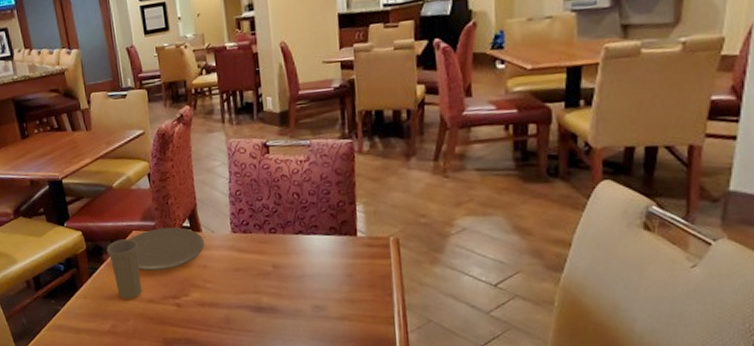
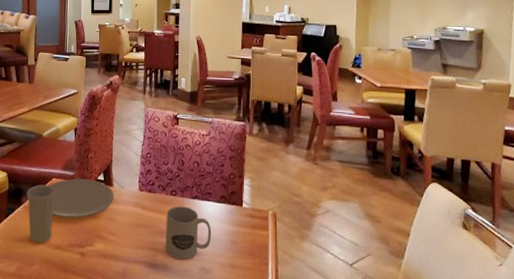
mug: none [267,243,323,300] -> present [165,206,212,260]

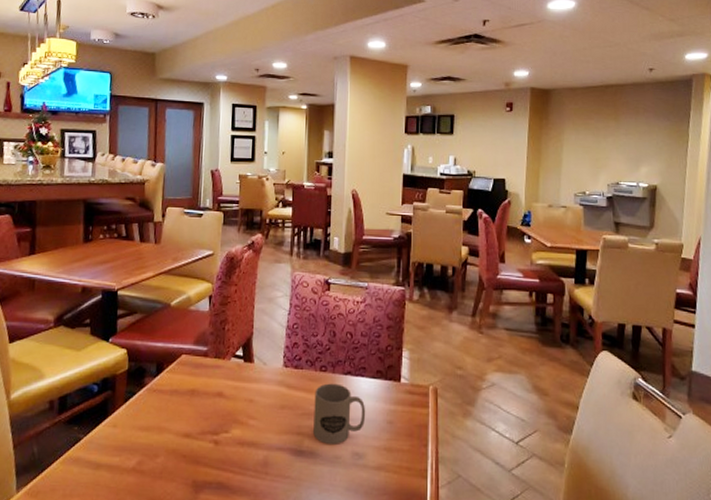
cup: present [26,184,55,243] -> none [150,362,185,432]
plate: present [49,178,115,219] -> none [177,354,255,402]

